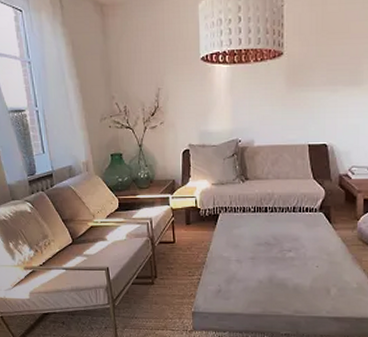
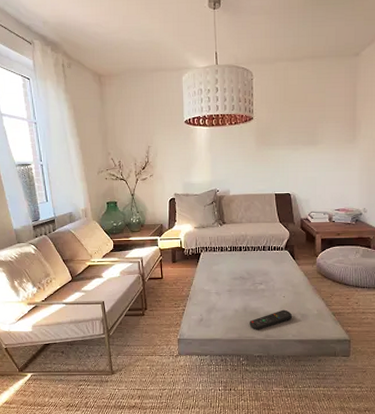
remote control: none [275,281,326,305] -> present [249,309,292,330]

